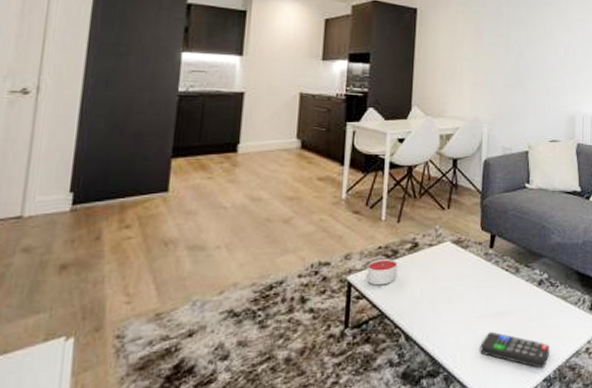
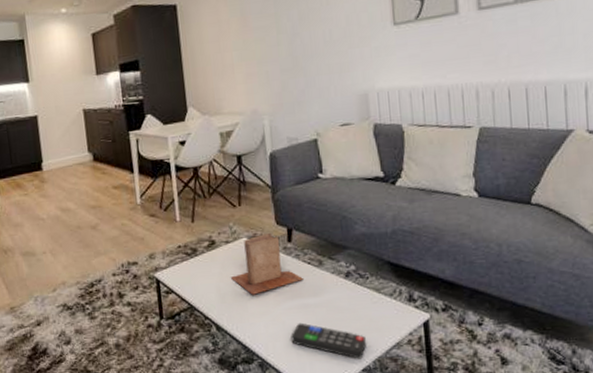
candle: present [366,258,398,286] -> none [171,256,200,281]
book: none [429,239,499,302] -> present [231,233,303,295]

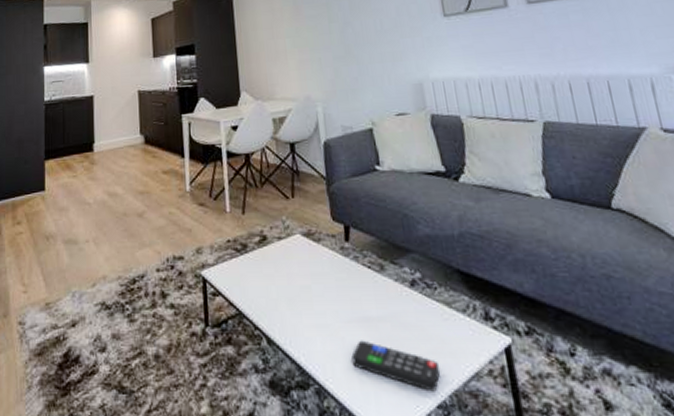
book: present [231,233,303,295] -> none [284,230,363,303]

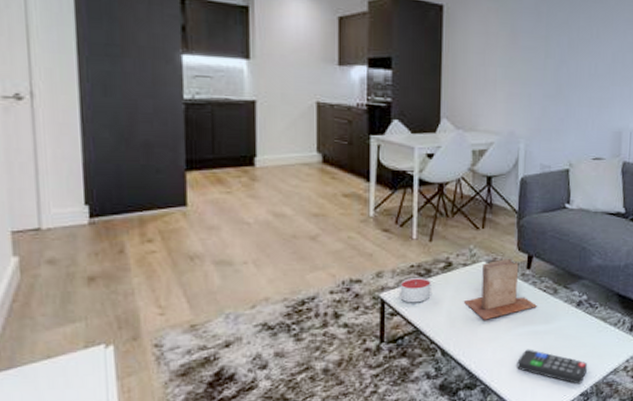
candle: none [219,252,250,282] -> present [400,277,431,303]
book: none [284,230,363,303] -> present [464,259,537,320]

